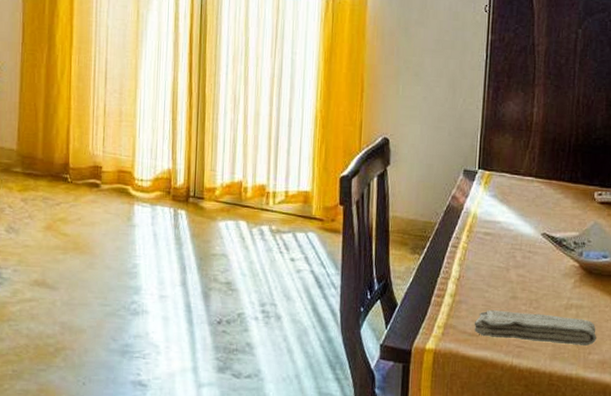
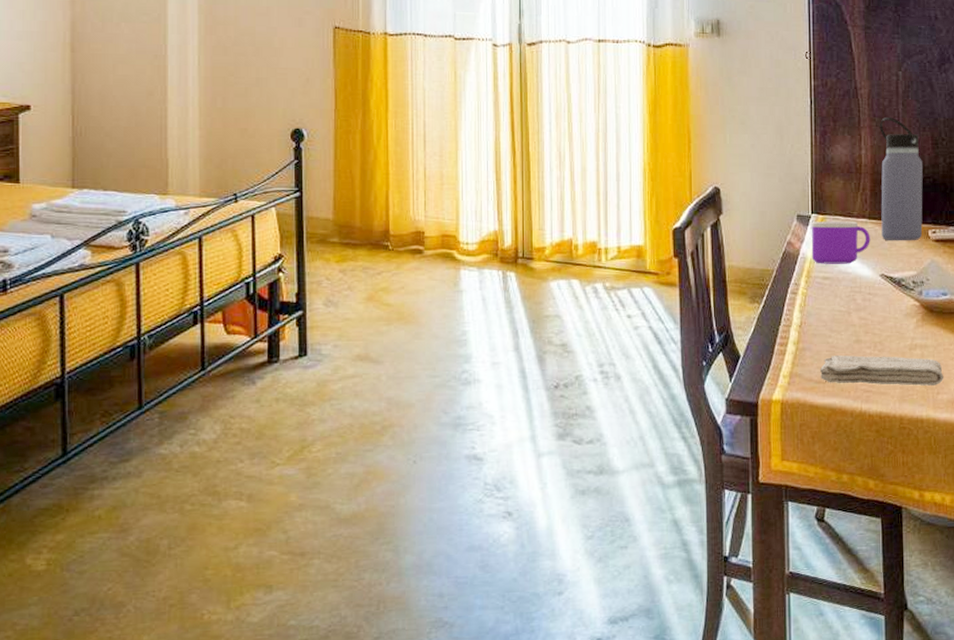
mug: none [475,177,535,221] -> present [811,221,870,264]
water bottle: none [546,76,595,202] -> present [879,118,923,241]

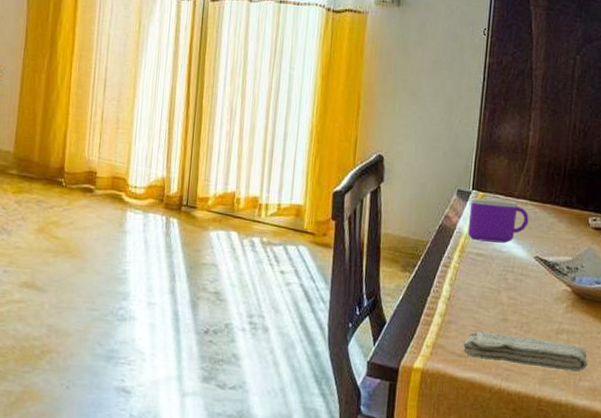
water bottle: present [879,118,923,241] -> none [540,101,591,227]

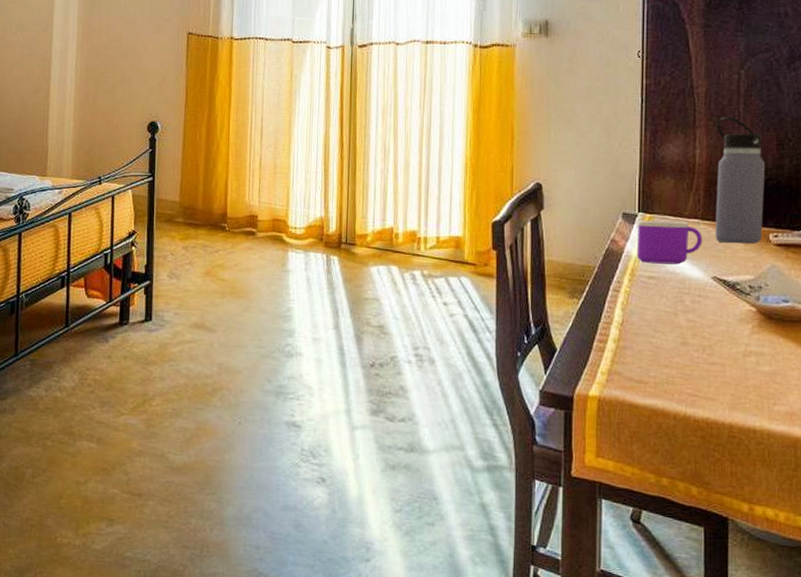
washcloth: present [463,331,588,372] -> none [642,355,782,396]
water bottle: none [540,101,591,227] -> present [715,117,765,245]

